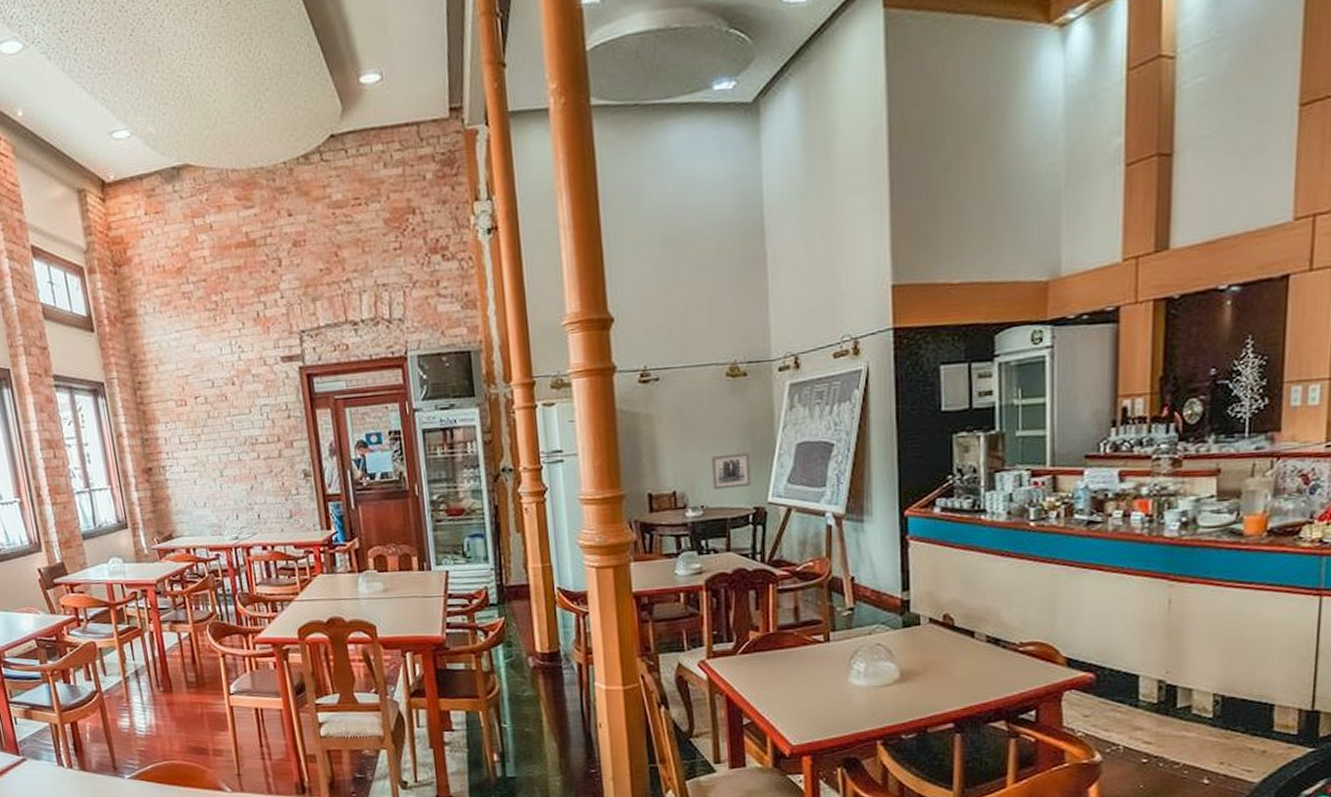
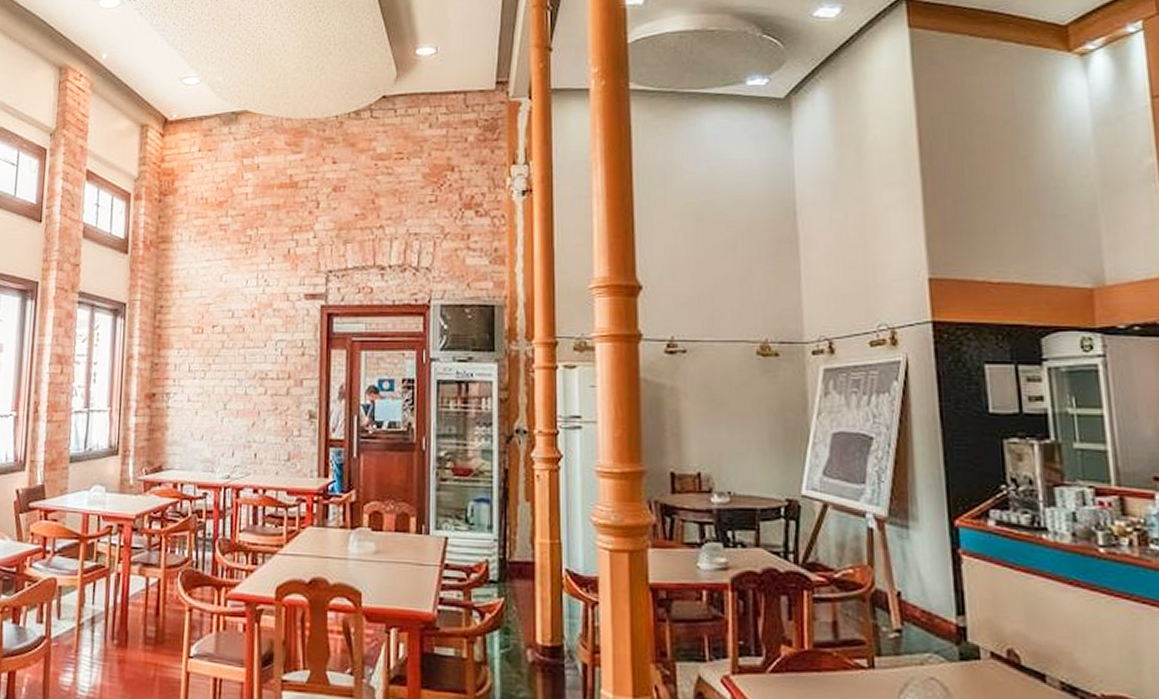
wall art: present [711,452,751,490] -> none [740,437,783,476]

